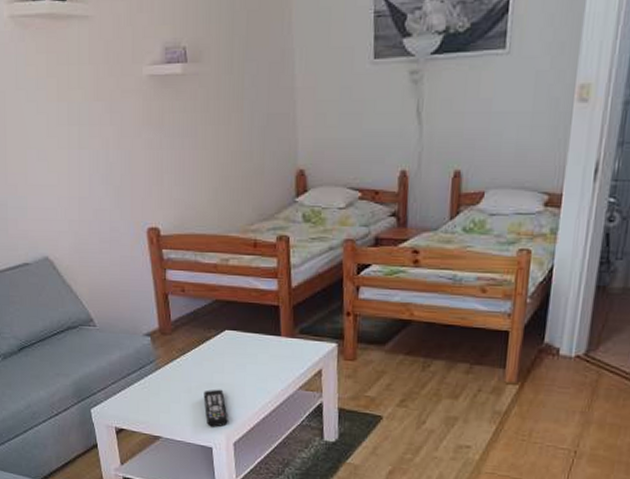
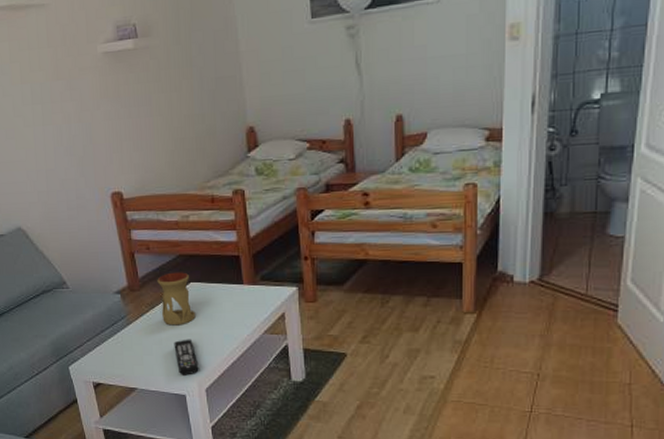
oil burner: none [190,318,229,375] -> present [157,272,196,326]

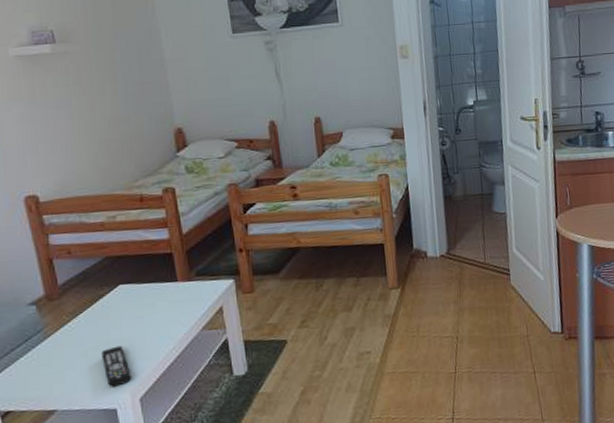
oil burner: present [157,272,196,326] -> none [80,274,126,334]

